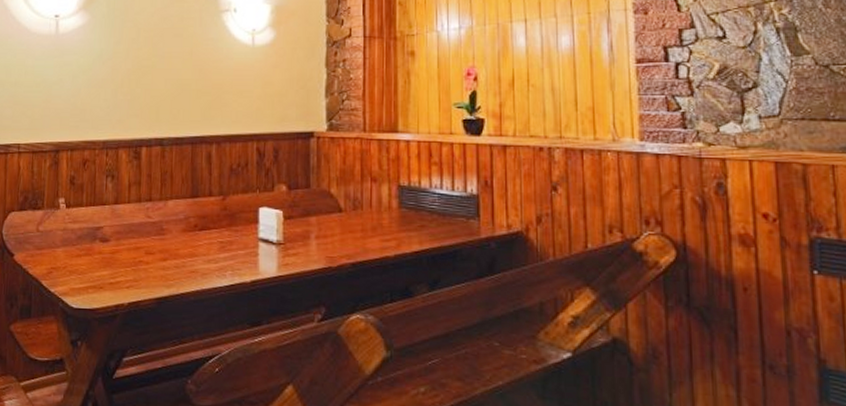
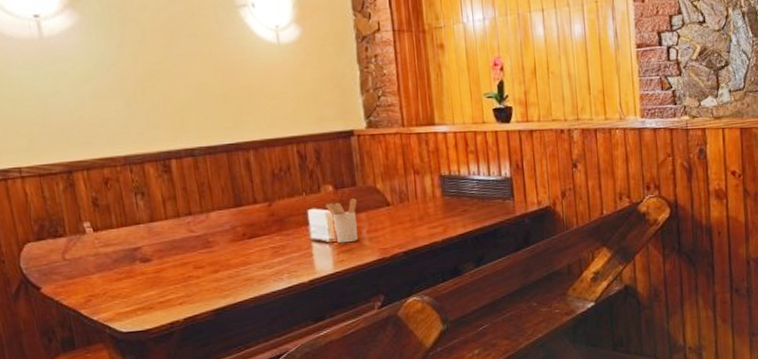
utensil holder: none [277,201,309,247] -> present [325,198,358,243]

